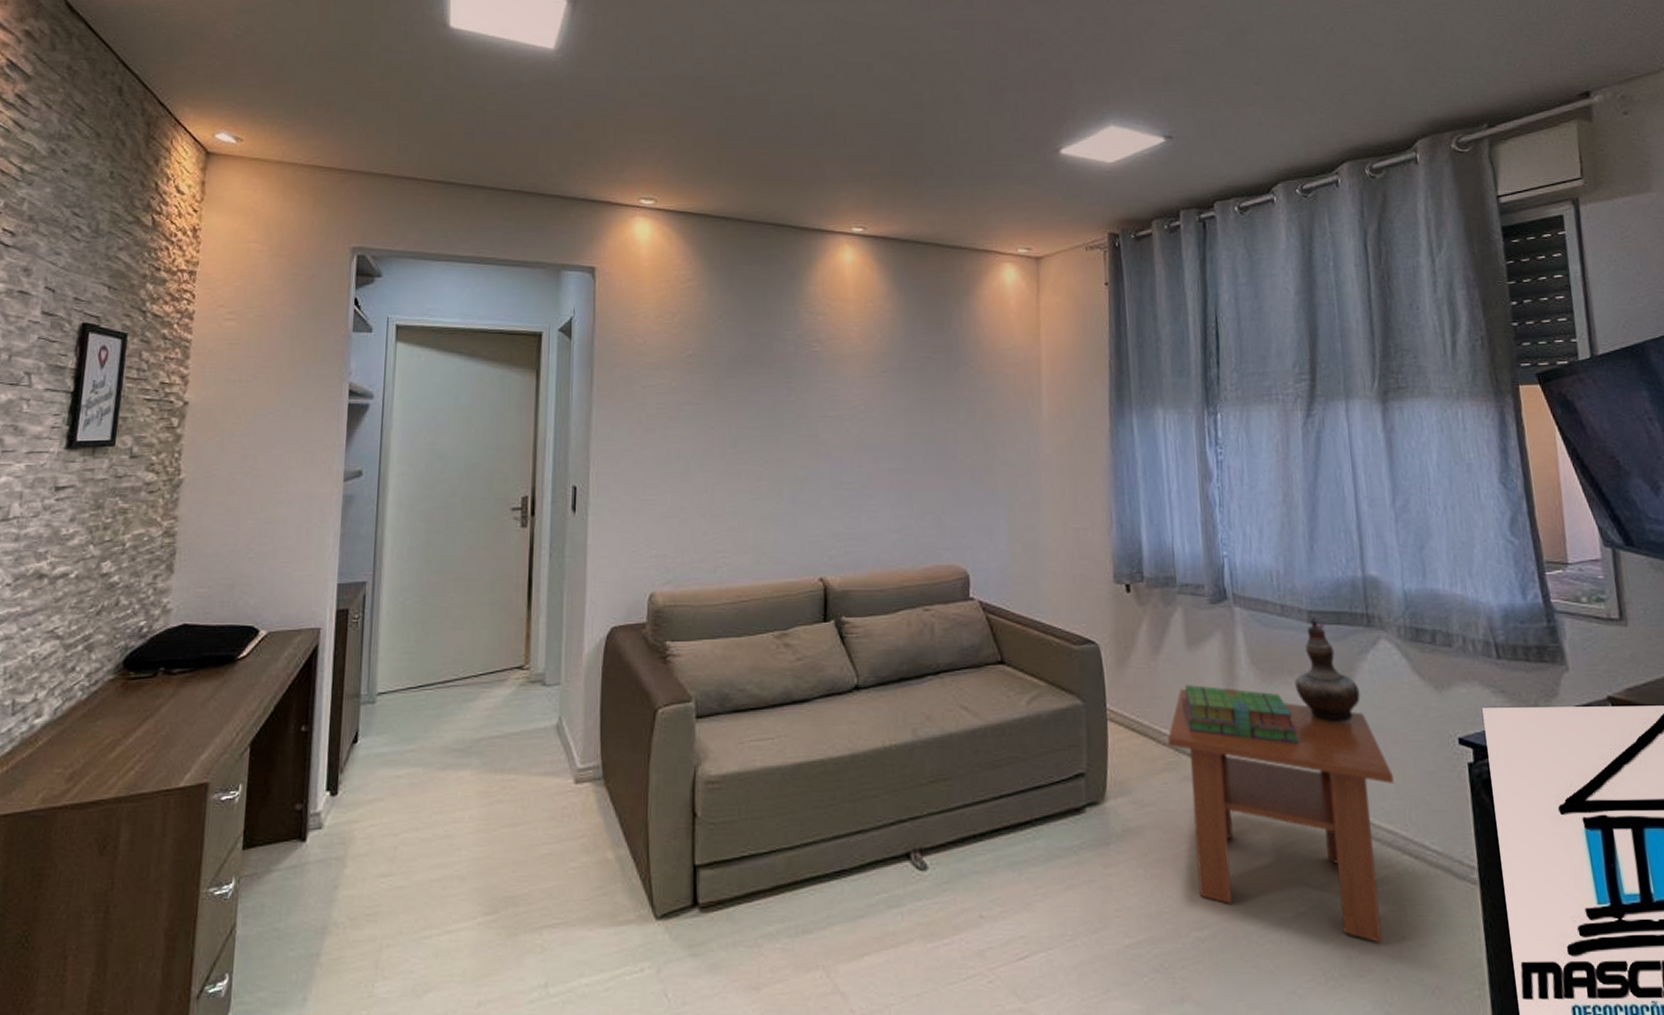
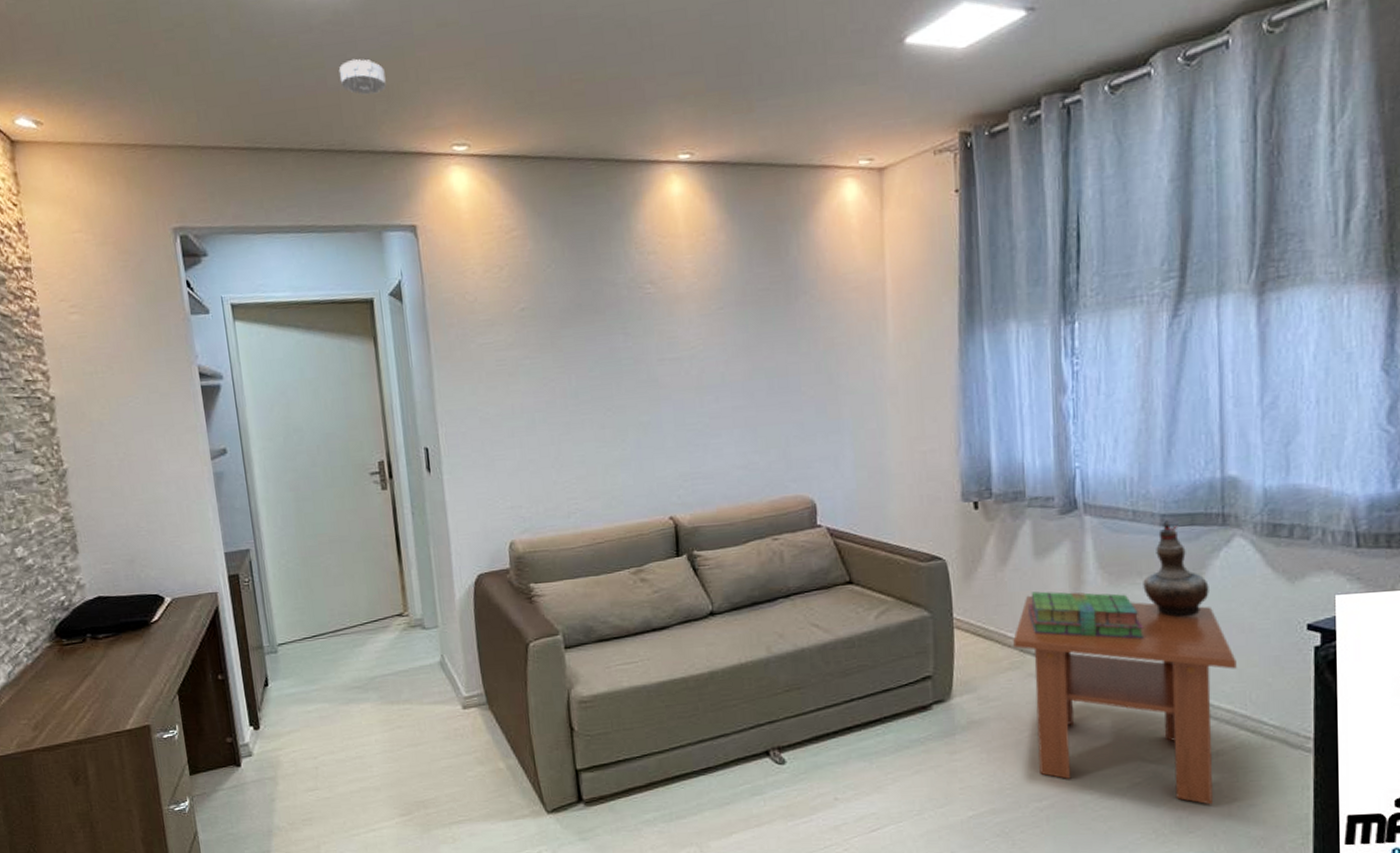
smoke detector: none [541,114,585,147] -> present [338,58,386,95]

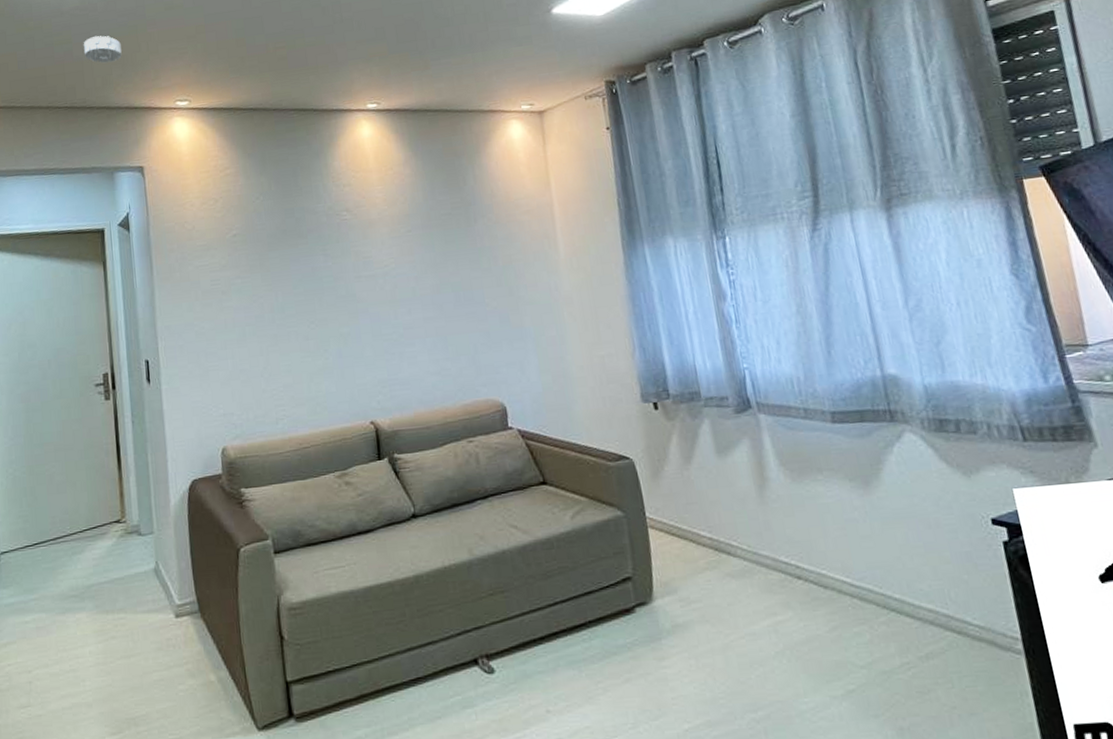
coffee table: present [1013,595,1237,805] -> none [706,493,932,714]
stack of books: present [1028,591,1143,639] -> none [717,489,834,536]
decorative vase: present [1143,519,1209,618] -> none [824,416,890,514]

